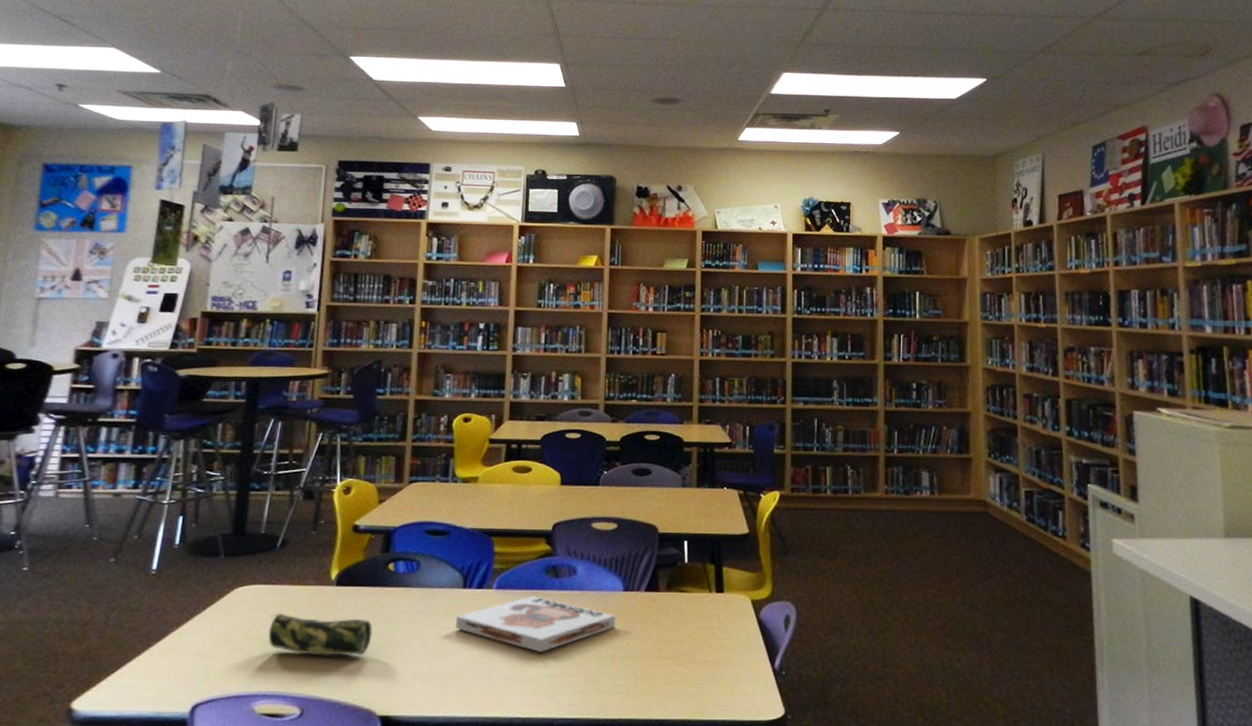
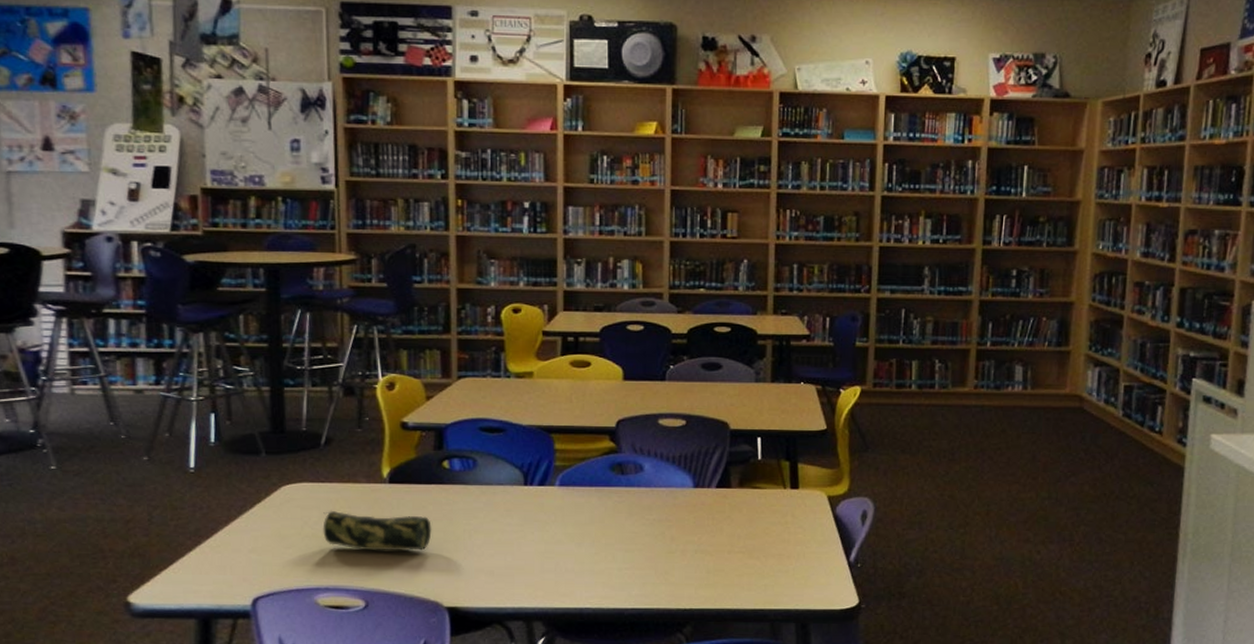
board game: present [456,596,617,652] -> none [519,492,687,547]

